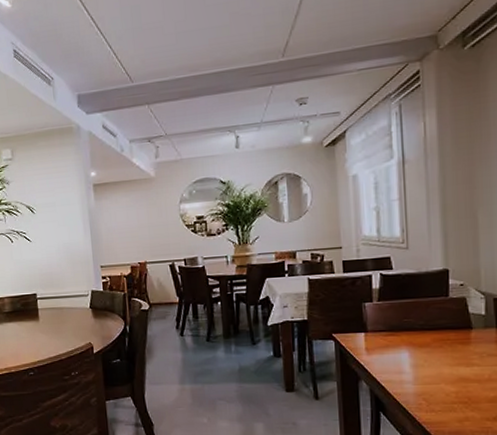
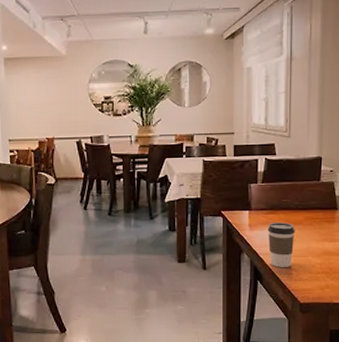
coffee cup: none [388,345,422,397] -> present [267,222,295,267]

